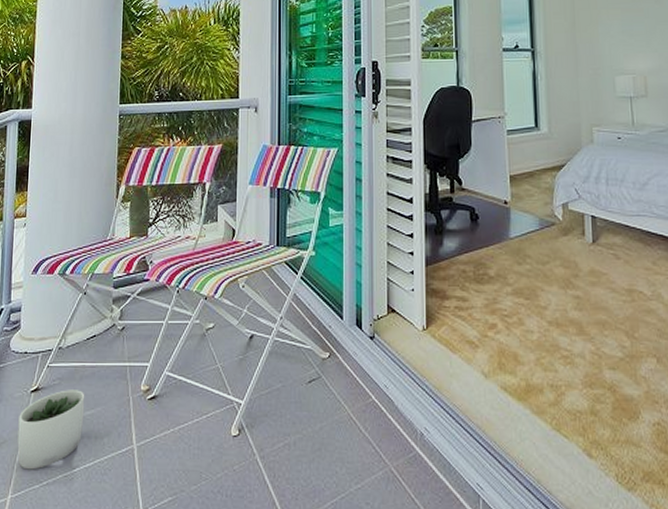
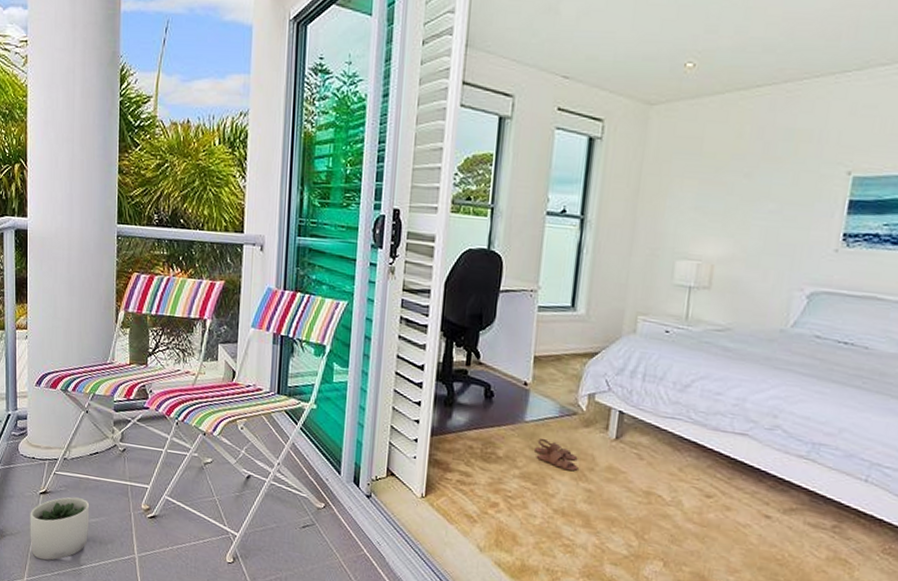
sandal: none [523,253,564,281] -> present [535,439,579,472]

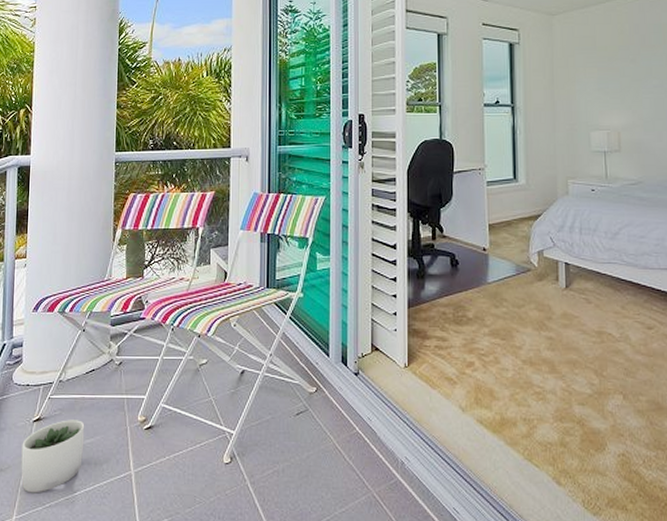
sandal: present [535,439,579,472] -> none [499,297,538,323]

